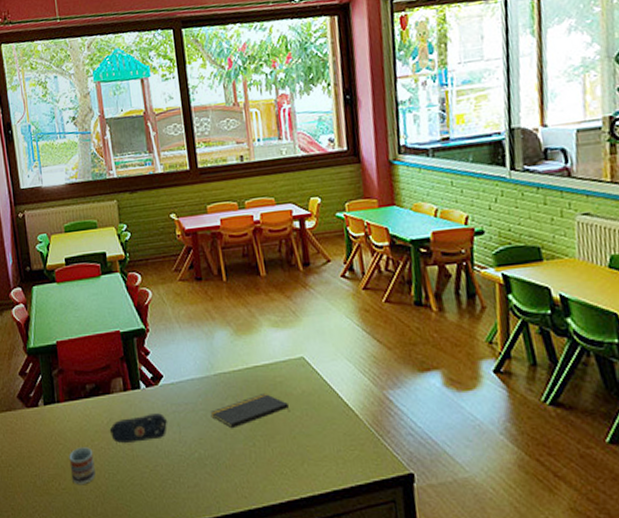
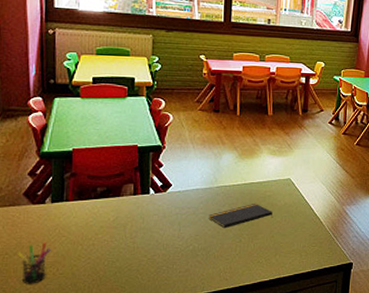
pen holder: none [19,451,50,501] -> present [16,242,51,284]
cup: present [69,447,96,485] -> none [70,239,96,271]
pencil case: present [109,413,168,444] -> none [114,214,171,238]

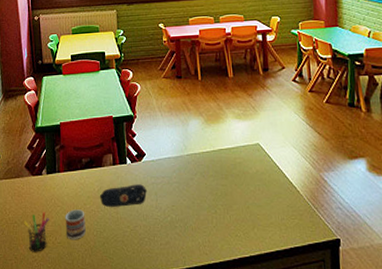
cup: none [70,239,96,271] -> present [65,209,86,240]
pencil case: none [114,214,171,238] -> present [99,184,148,208]
notepad: present [208,203,273,229] -> none [182,170,246,199]

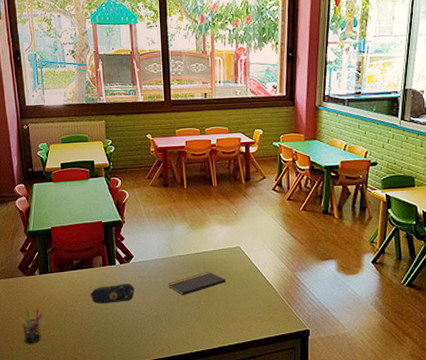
cup: present [65,209,86,240] -> none [57,306,78,333]
notepad: none [182,170,246,199] -> present [168,271,227,296]

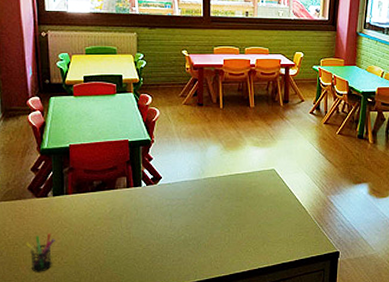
pencil case: present [90,283,136,305] -> none [111,206,162,229]
notepad: present [168,271,227,296] -> none [197,193,260,219]

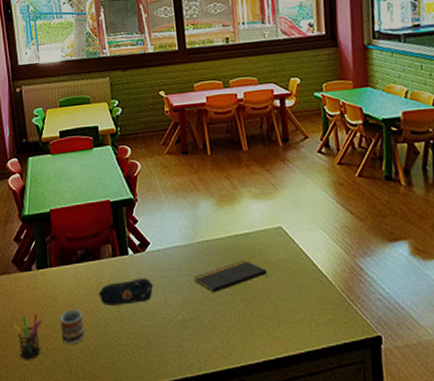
cup: none [73,230,95,260] -> present [60,309,85,345]
pencil case: none [111,206,162,229] -> present [98,278,154,307]
notepad: none [197,193,260,219] -> present [193,259,269,293]

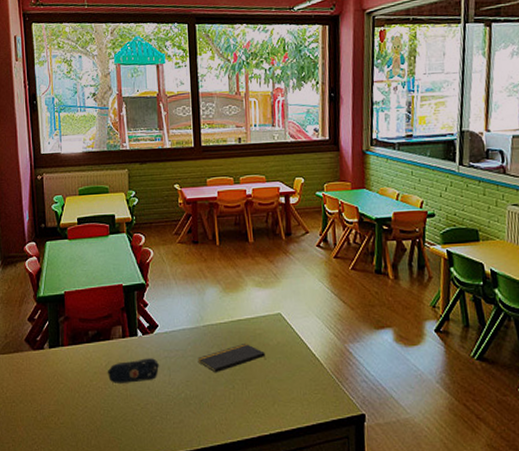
pen holder: present [12,313,42,360] -> none [22,390,51,434]
cup: present [60,309,85,345] -> none [69,386,92,420]

